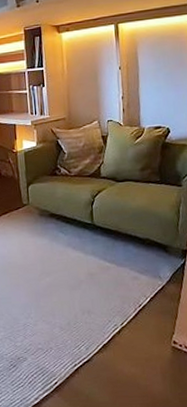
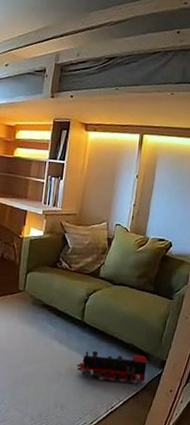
toy train: none [96,249,169,281] -> present [76,351,148,384]

